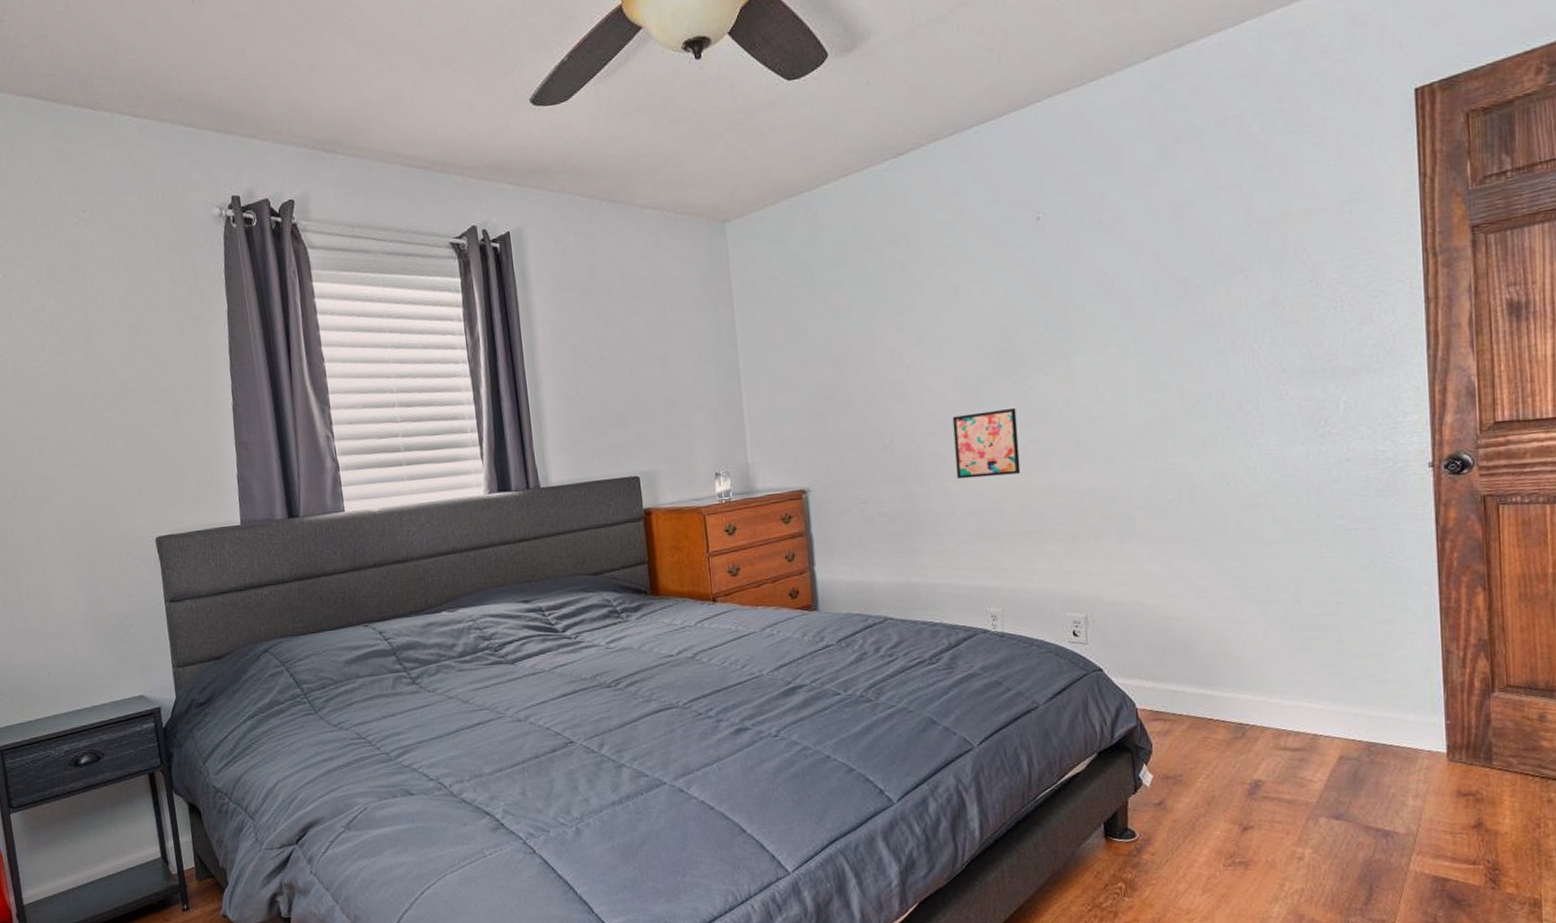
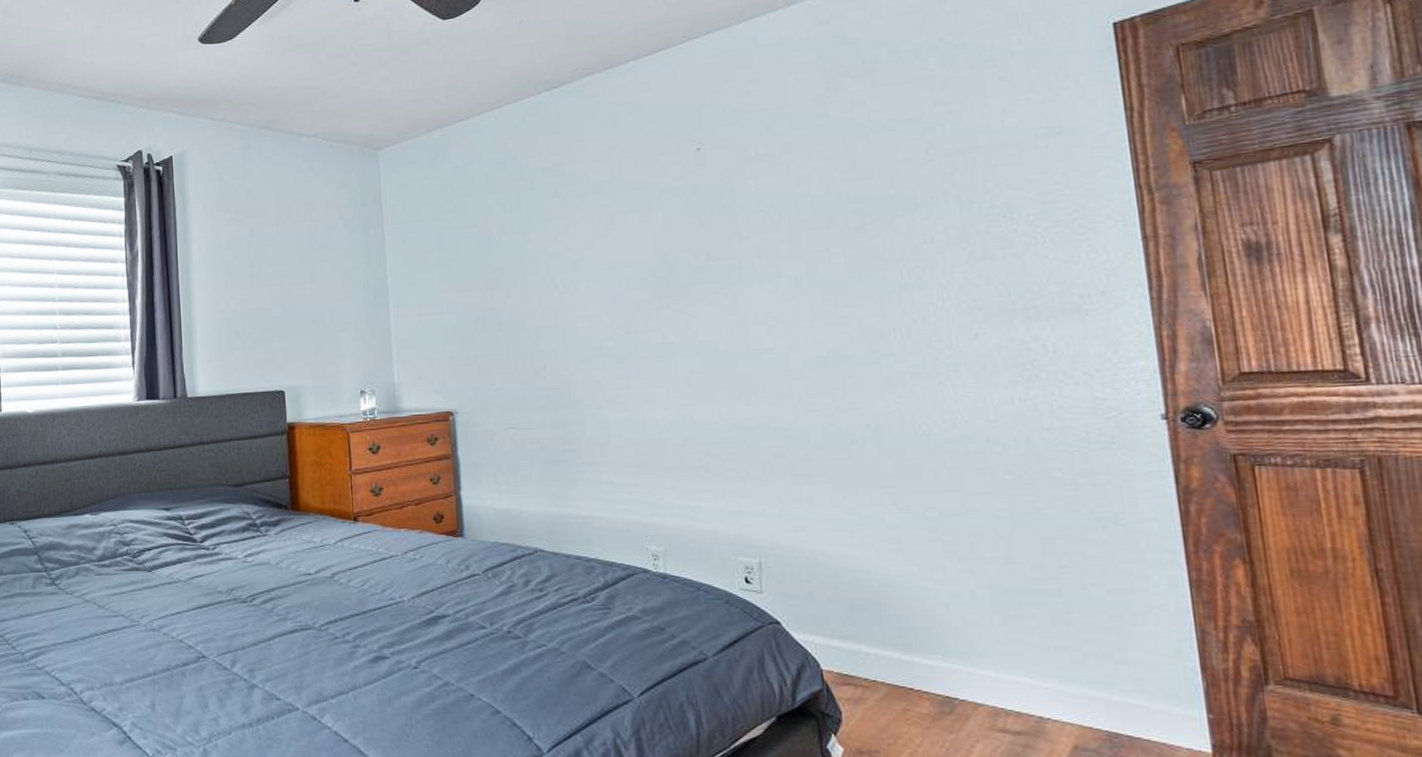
wall art: present [952,408,1021,480] -> none [608,338,683,409]

